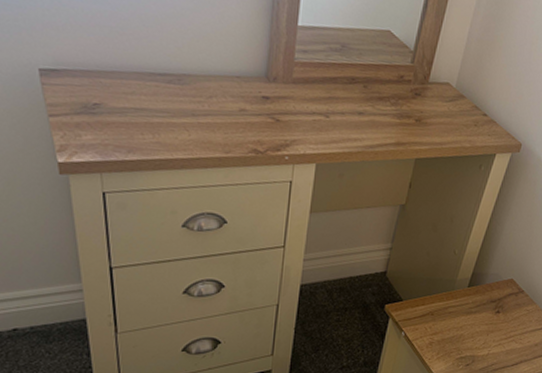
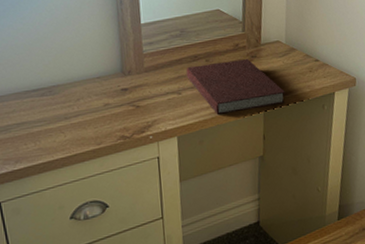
notebook: none [338,89,443,154] -> present [186,59,285,116]

